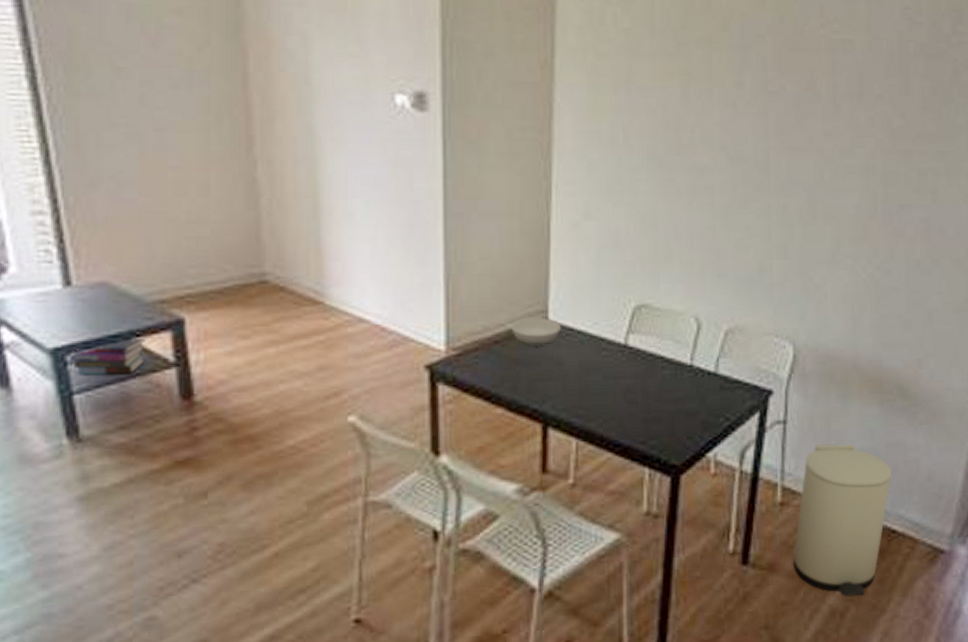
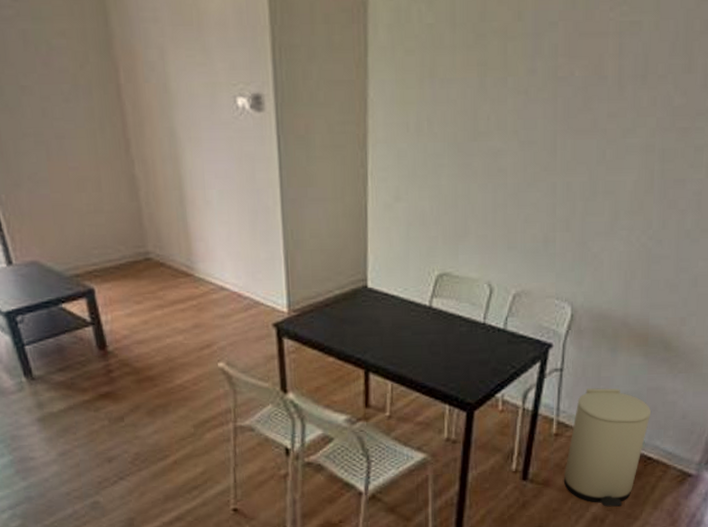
books: present [69,337,146,376] -> none [17,303,69,332]
bowl: present [511,317,561,346] -> none [338,284,378,308]

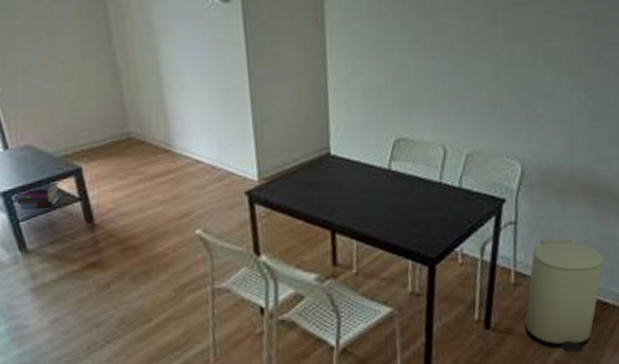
books: none [17,303,69,332] -> present [13,181,60,209]

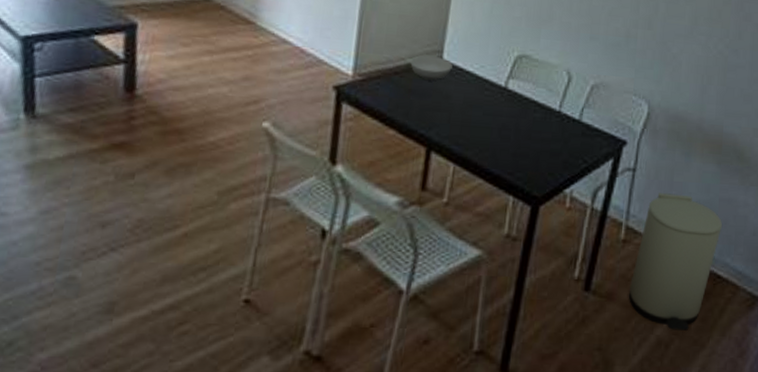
books: present [13,181,60,209] -> none [36,34,103,65]
bowl: none [304,152,340,174] -> present [410,55,453,80]

